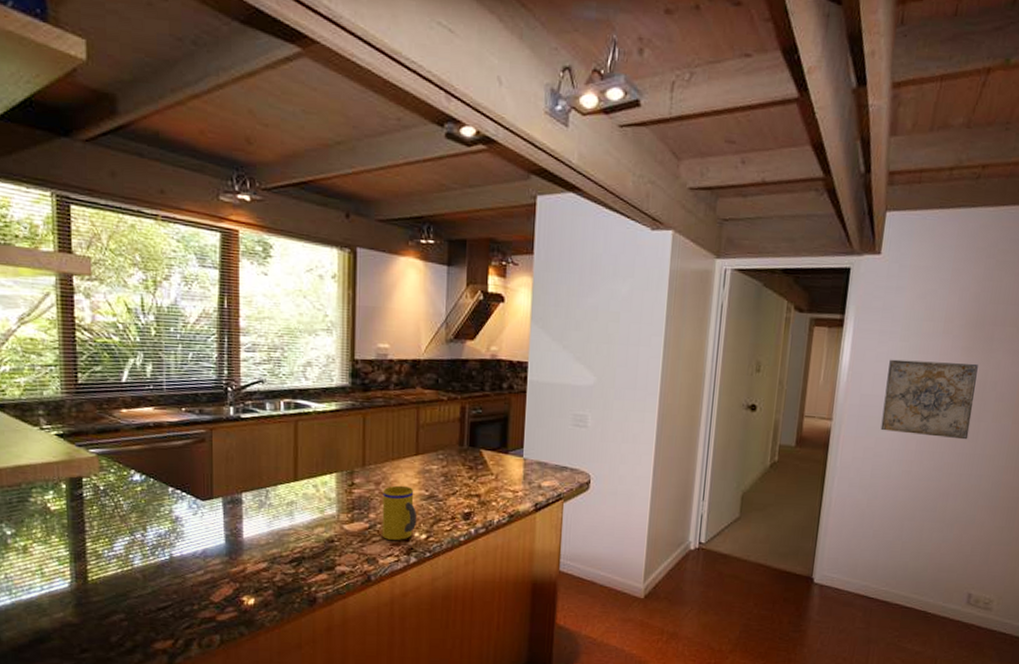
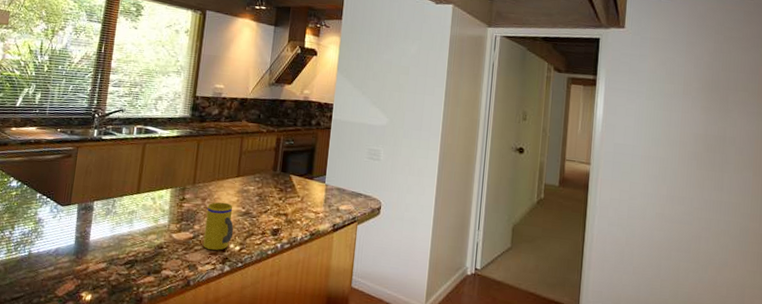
wall art: present [880,359,978,440] -> none [634,114,717,188]

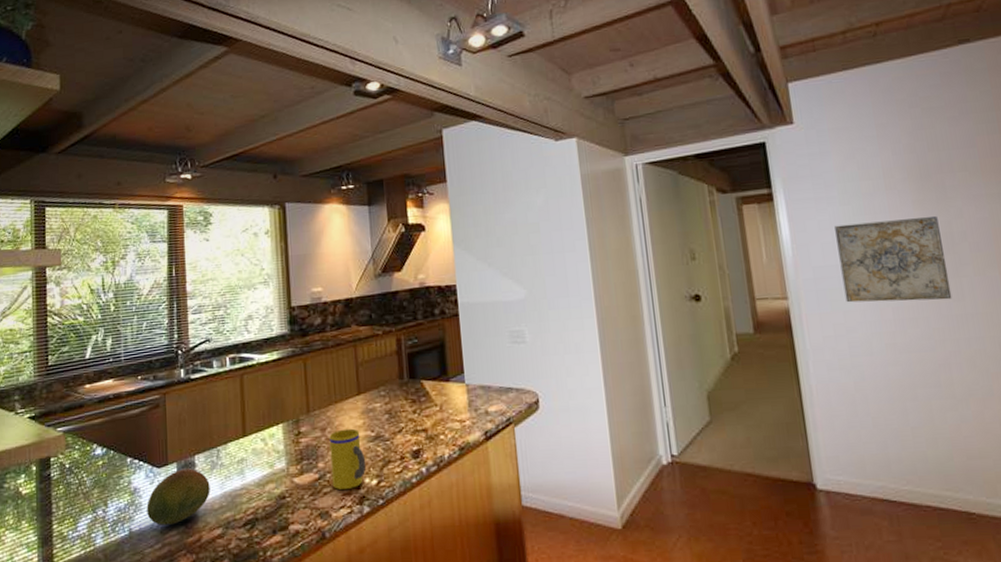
fruit: none [46,210,103,254] -> present [147,468,210,525]
wall art: none [634,114,717,188] -> present [834,215,952,303]

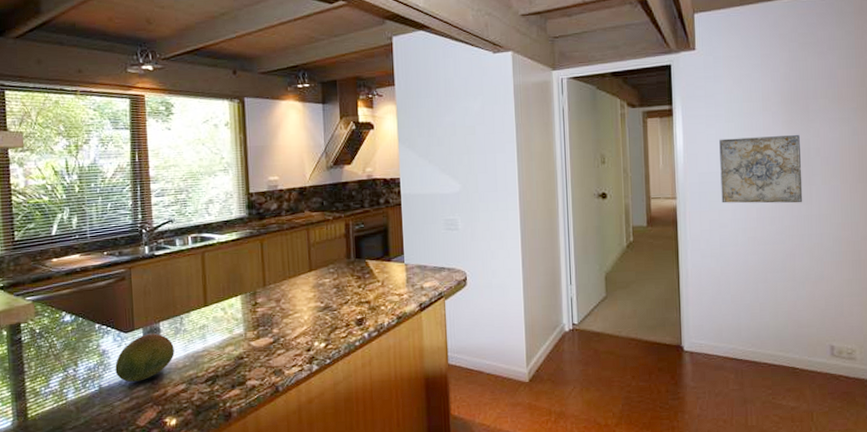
mug: present [329,428,366,489] -> none [283,300,316,351]

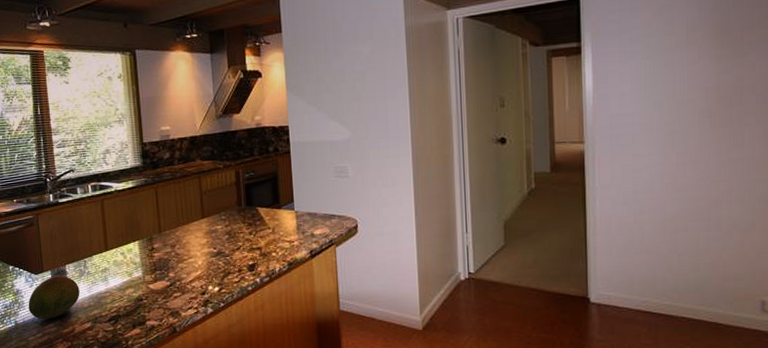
wall art: present [719,134,803,204] -> none [635,69,733,147]

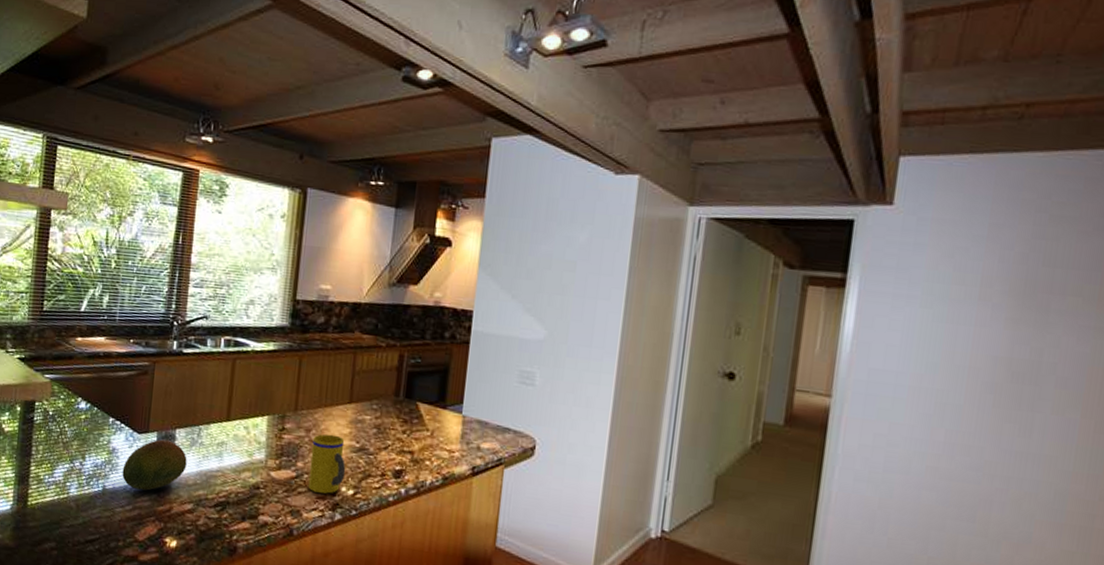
mug: none [178,246,210,294] -> present [308,433,346,494]

